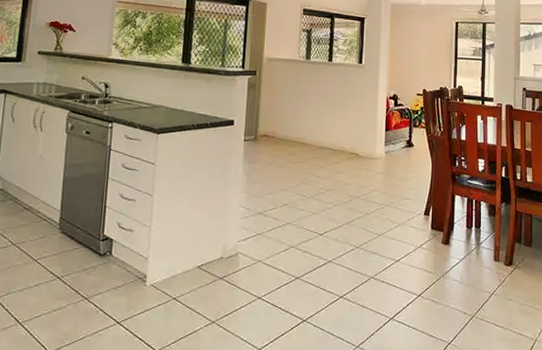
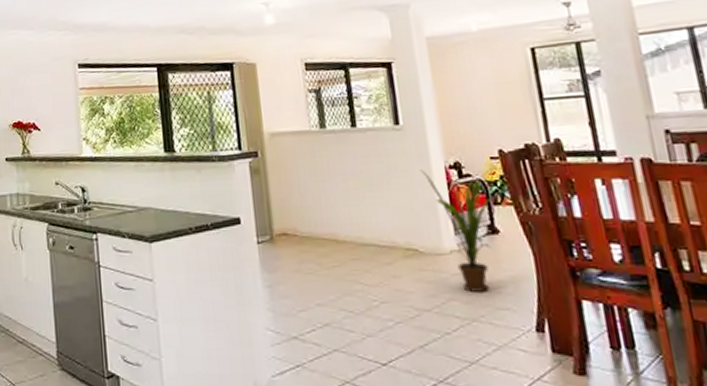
house plant: none [370,97,420,186] -> present [420,168,497,292]

